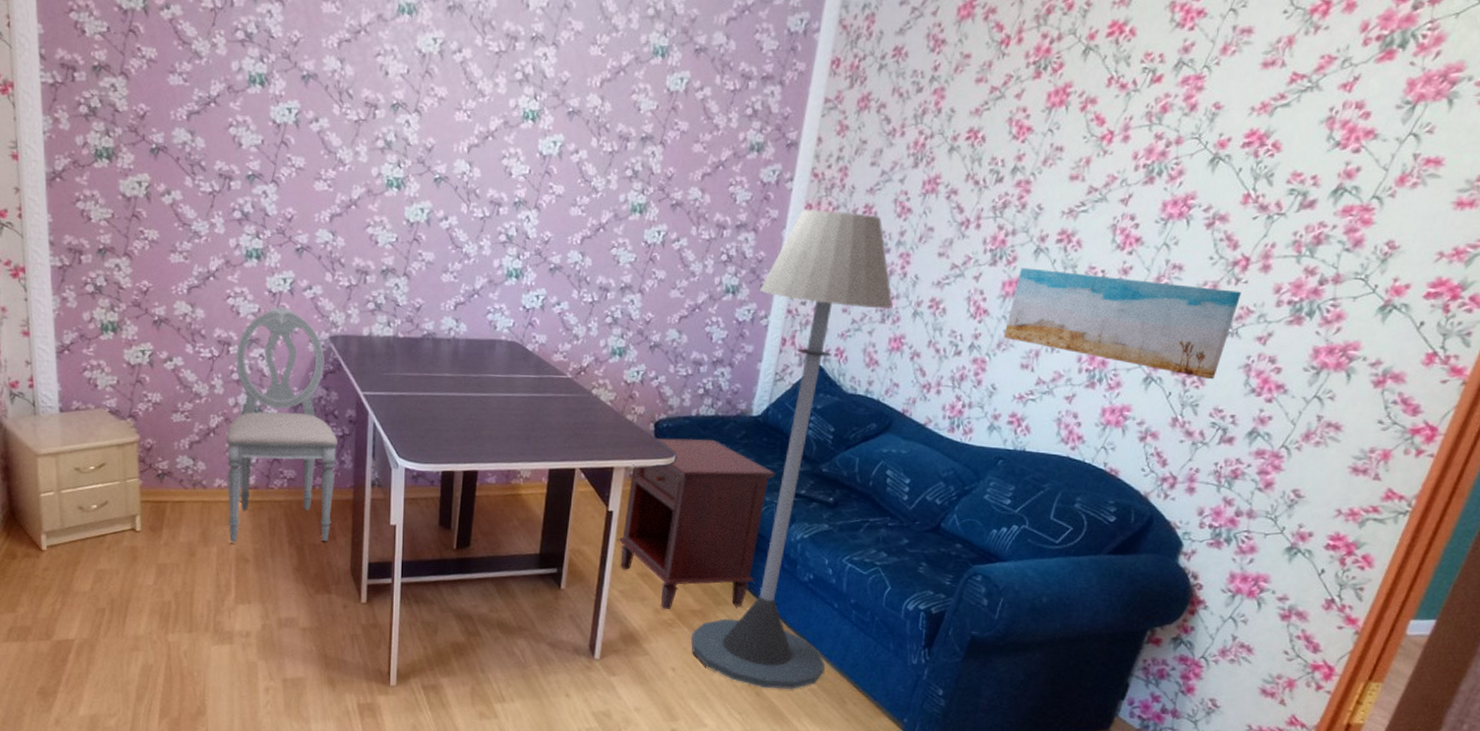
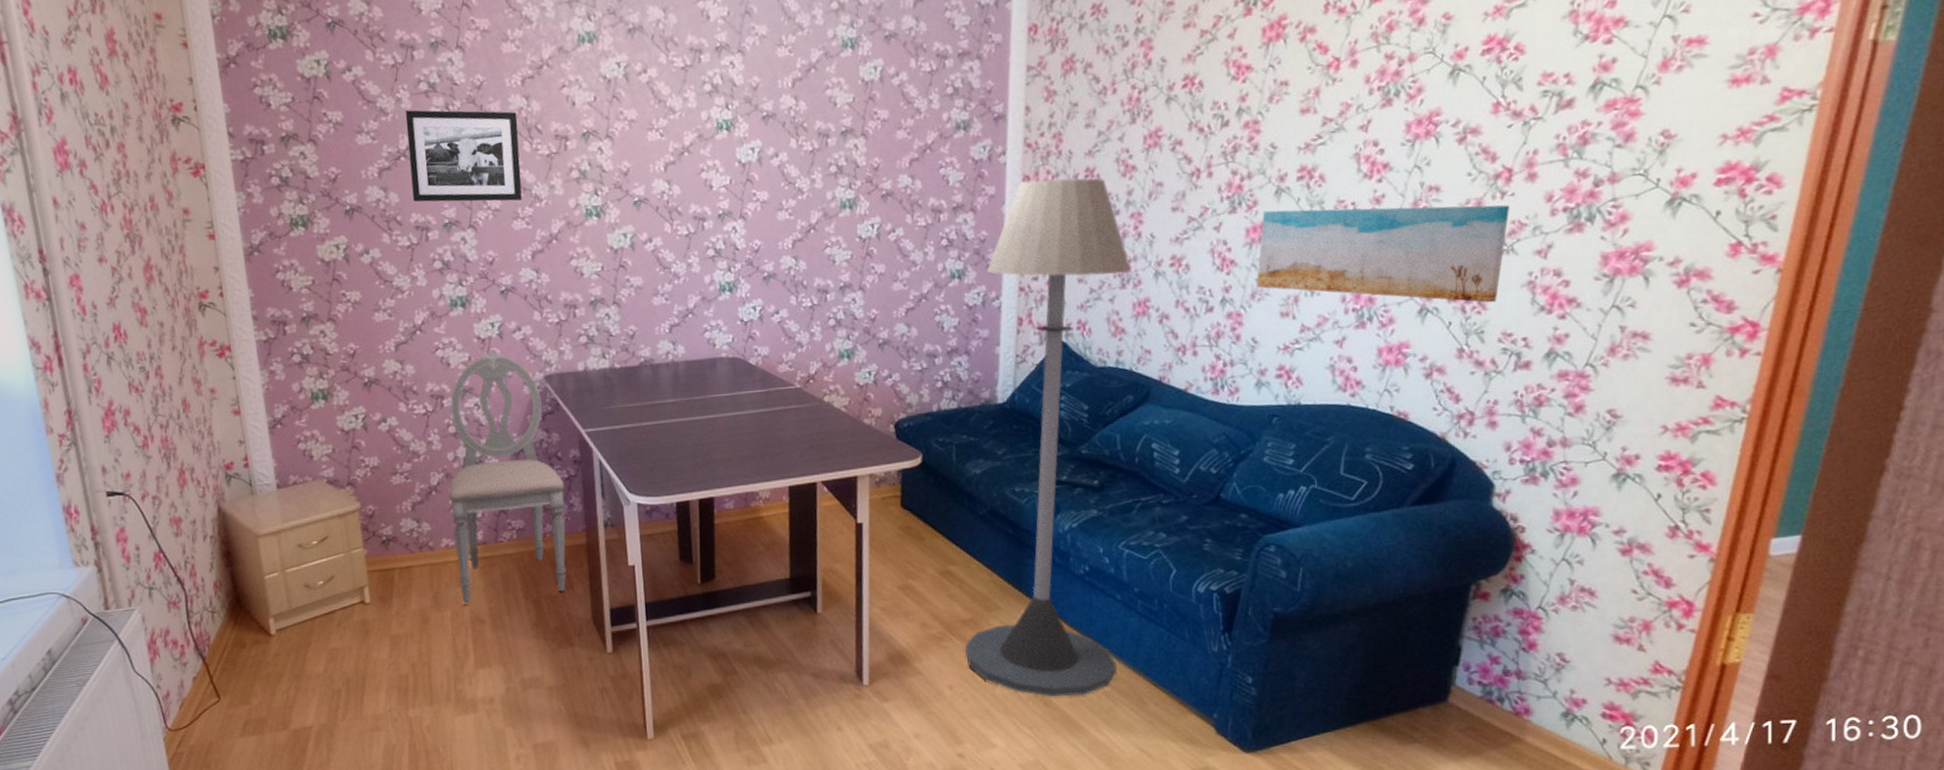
picture frame: none [219,57,330,162] -> present [405,110,522,202]
nightstand: present [618,438,776,610] -> none [872,433,1032,623]

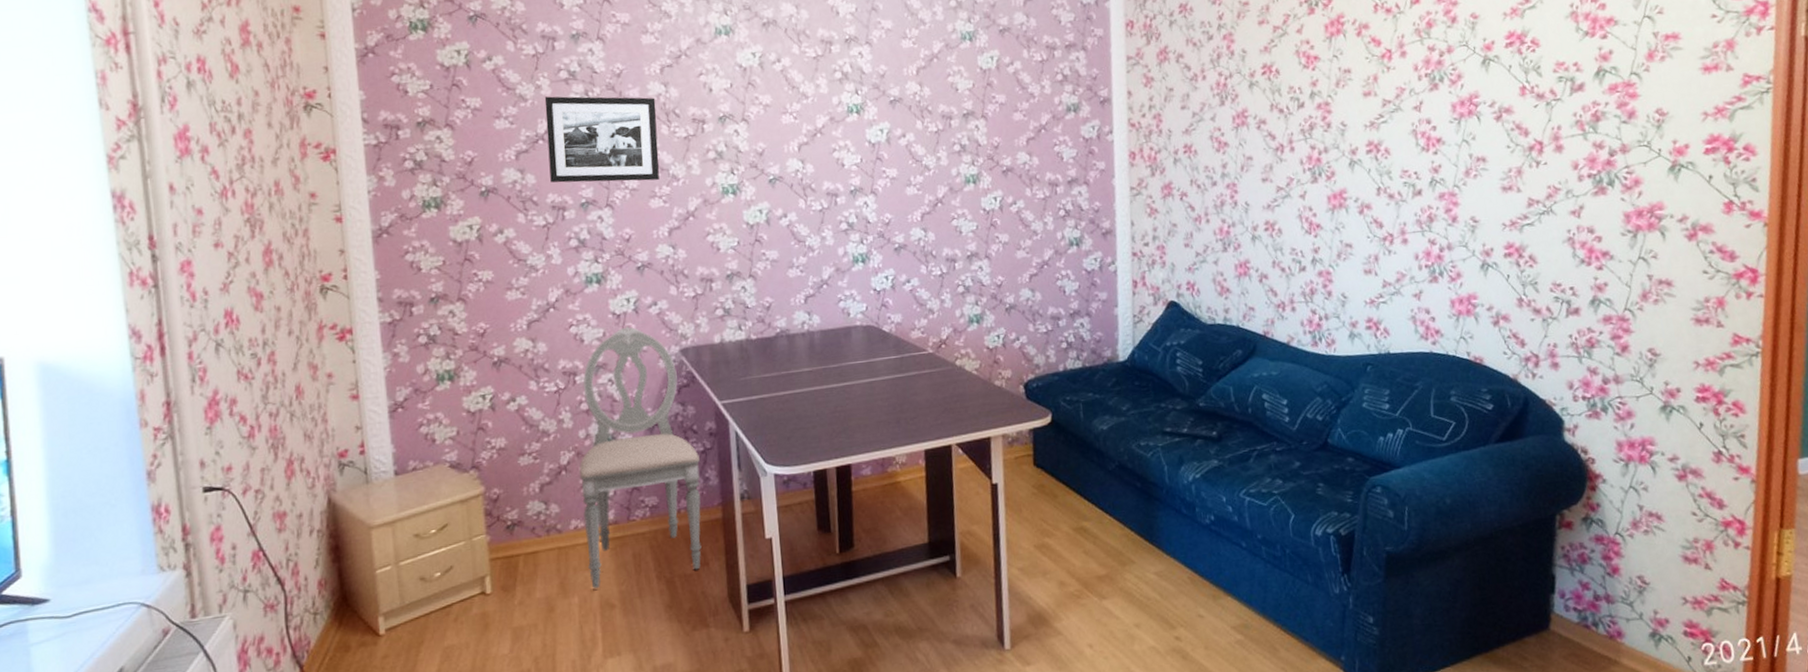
floor lamp: present [965,178,1131,697] -> none [1102,153,1248,650]
wall art: present [1257,205,1509,303] -> none [1340,172,1545,258]

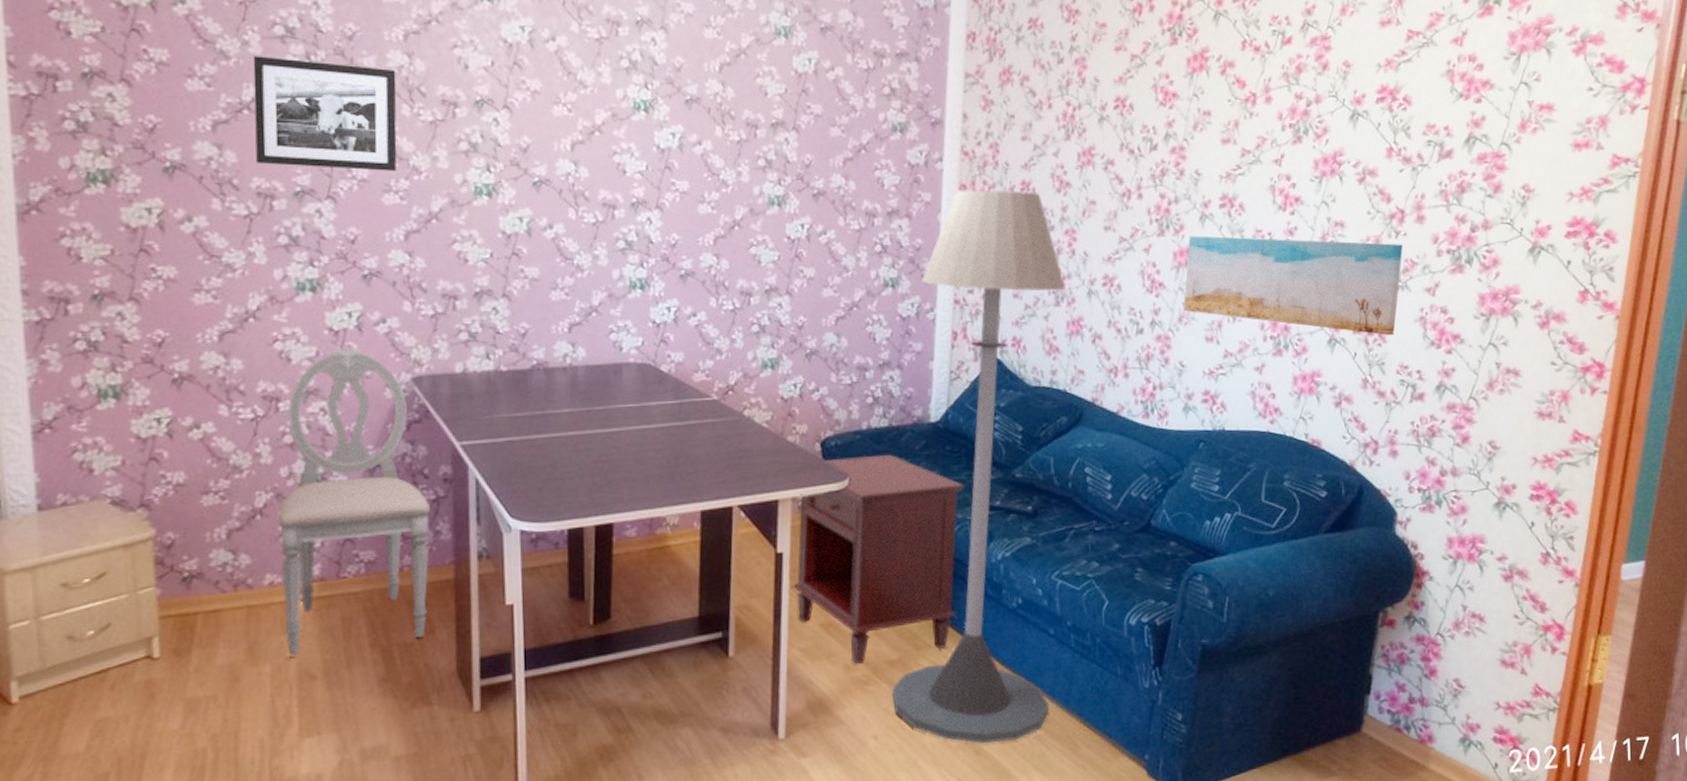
nightstand: none [1008,391,1155,581] -> present [792,454,965,665]
floor lamp: none [1102,153,1248,650] -> present [892,189,1065,744]
wall art: none [1340,172,1545,258] -> present [1184,235,1403,336]

